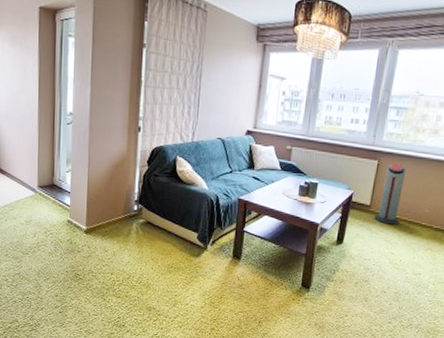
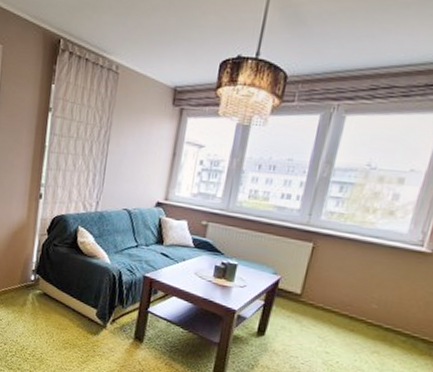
air purifier: present [374,163,407,225] -> none [305,247,350,320]

